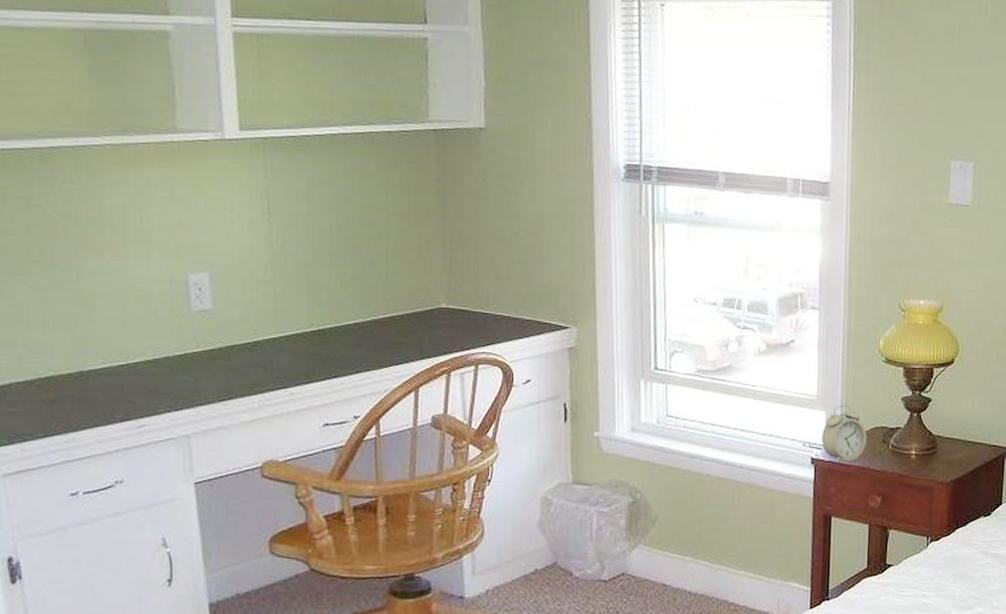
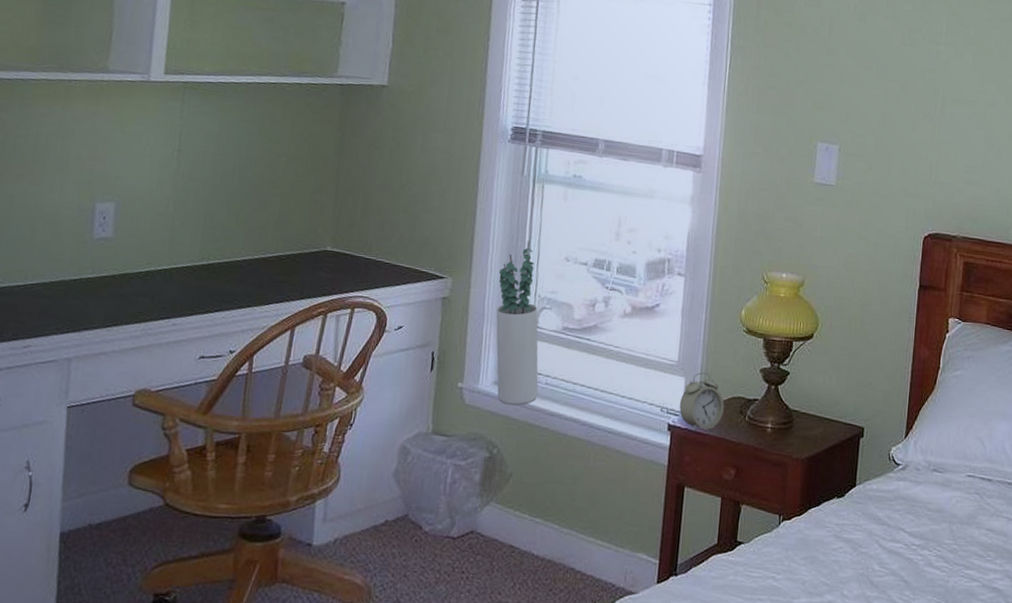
vase: none [624,284,677,450] -> present [496,241,539,406]

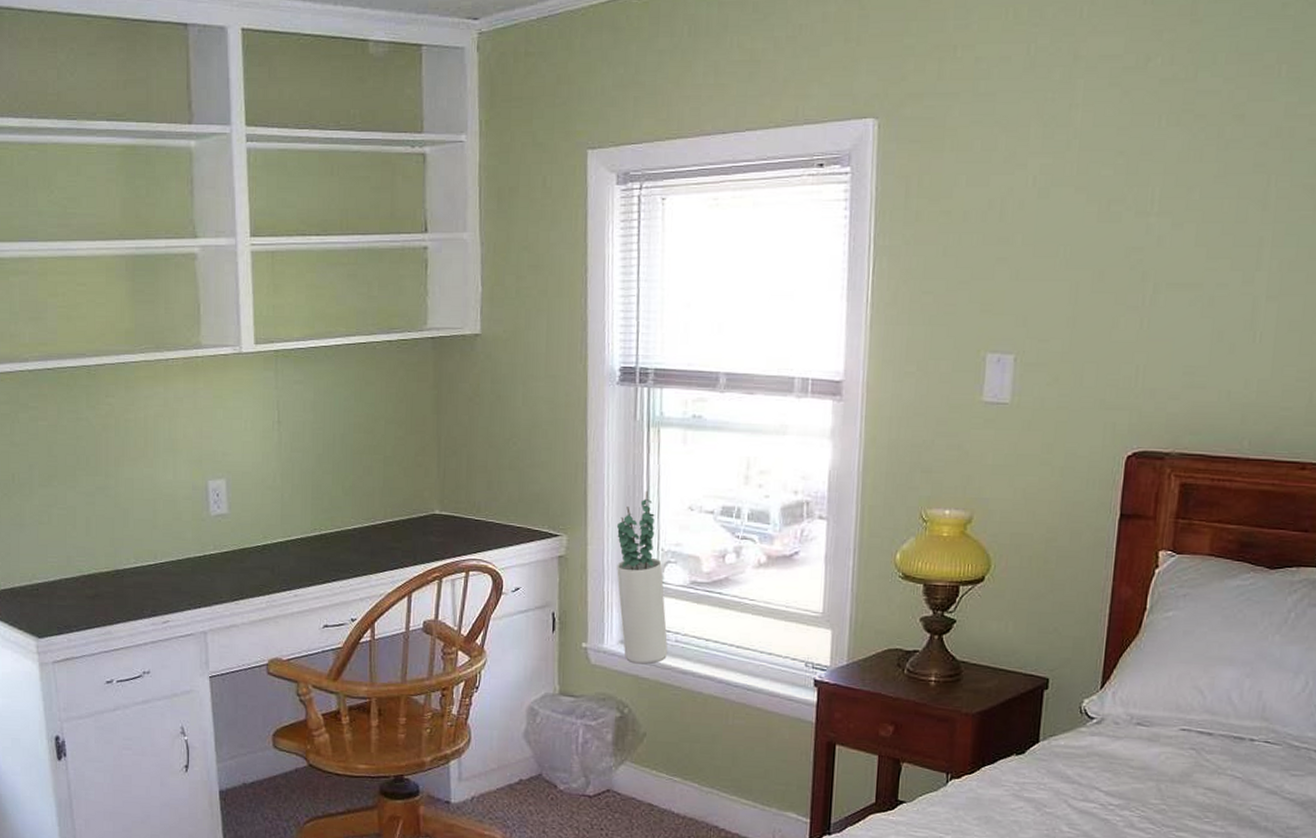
alarm clock: present [679,372,724,431] -> none [827,623,879,686]

